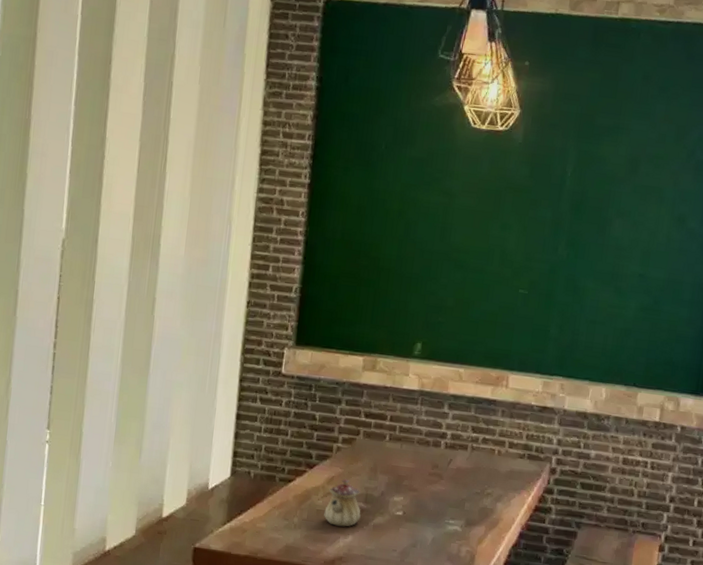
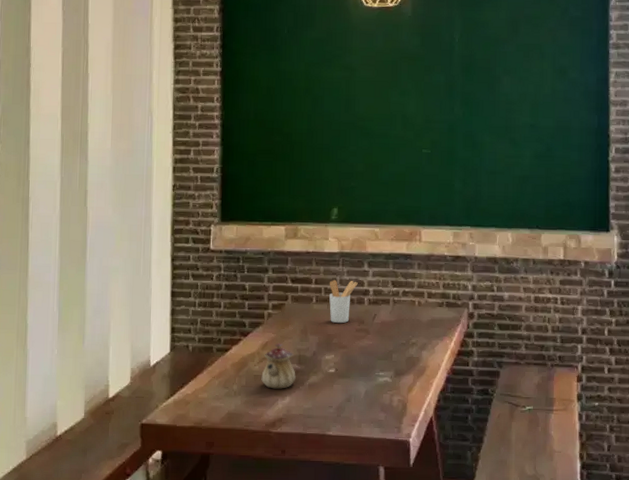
utensil holder: none [402,418,436,465] -> present [329,279,358,324]

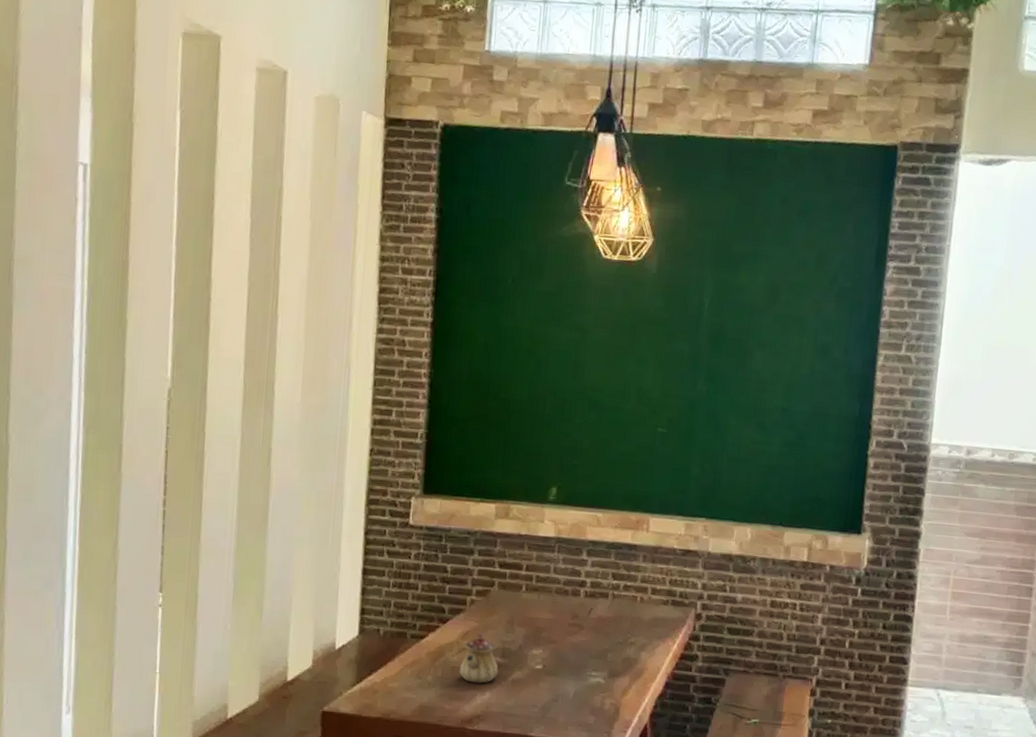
utensil holder: present [329,279,358,324] -> none [540,567,574,616]

